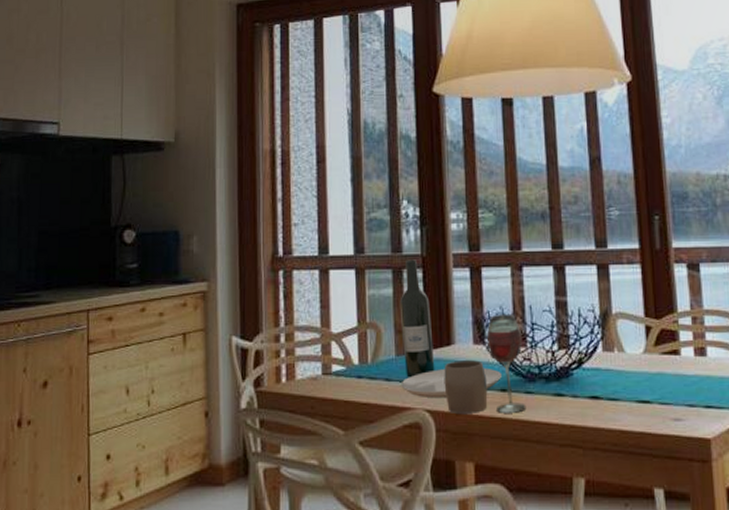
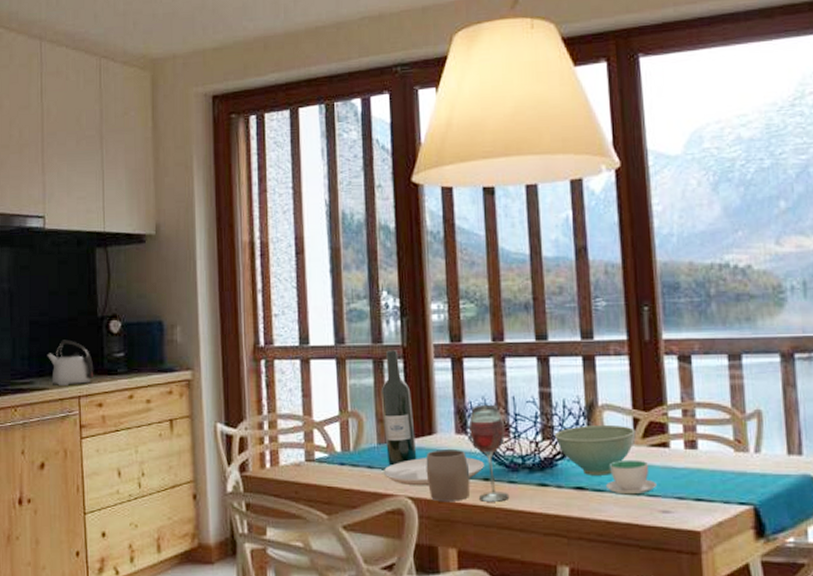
kettle: none [55,250,105,298] -> present [46,339,94,385]
bowl: none [570,334,648,384] -> present [554,426,636,475]
cup: none [619,367,668,403] -> present [605,459,656,495]

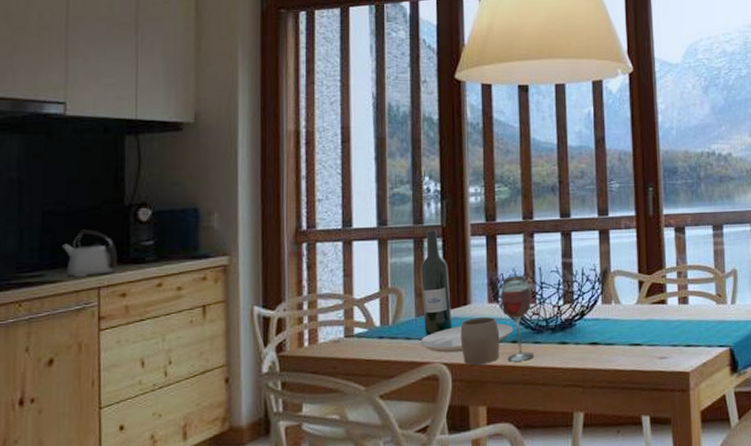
bowl: present [554,426,636,475] -> none [574,288,640,332]
cup: present [605,459,656,495] -> none [615,316,656,346]

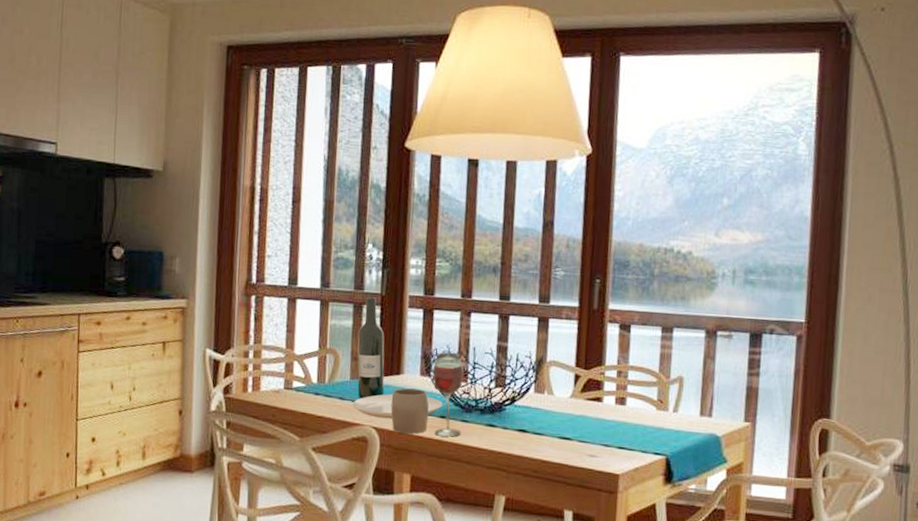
kettle: present [61,229,118,277] -> none [50,260,95,303]

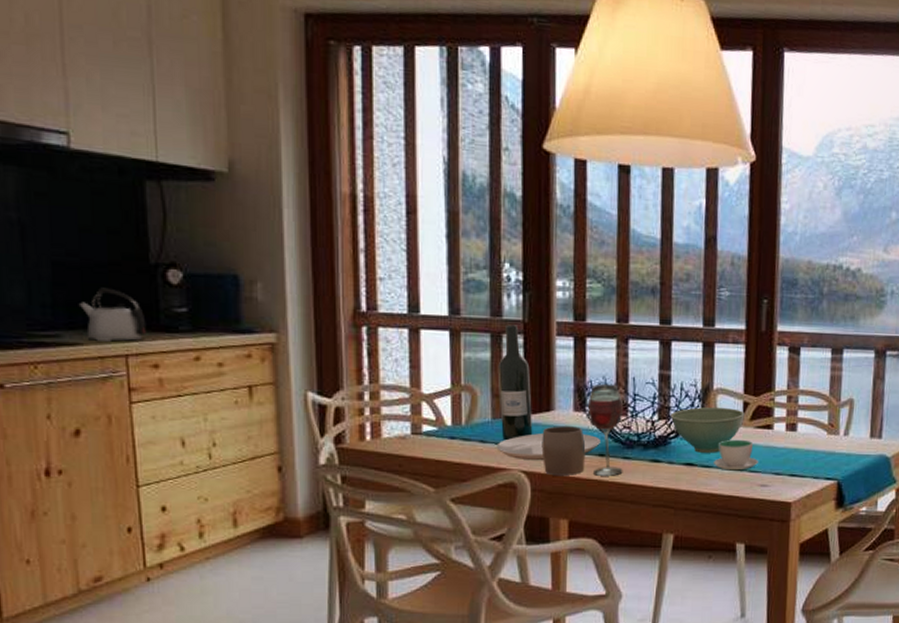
kettle: none [50,260,95,303] -> present [78,287,147,342]
bowl: none [505,377,576,422] -> present [670,407,745,453]
cup: none [544,409,588,440] -> present [713,439,758,471]

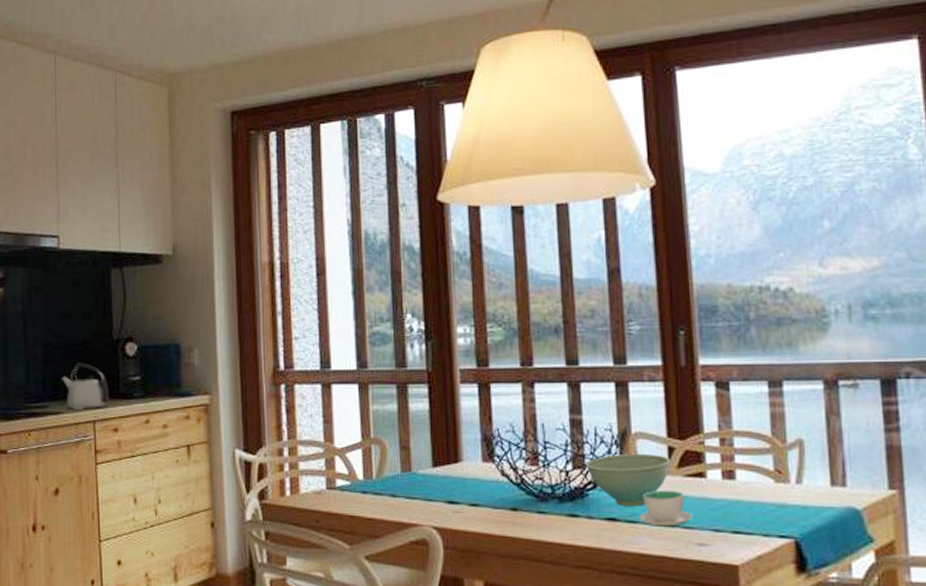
plate: present [496,433,600,461] -> none [407,486,512,516]
wine bottle: present [497,324,533,441] -> none [404,375,442,495]
mug: present [541,426,586,475] -> none [451,478,498,532]
wineglass: present [587,383,624,476] -> none [495,431,539,533]

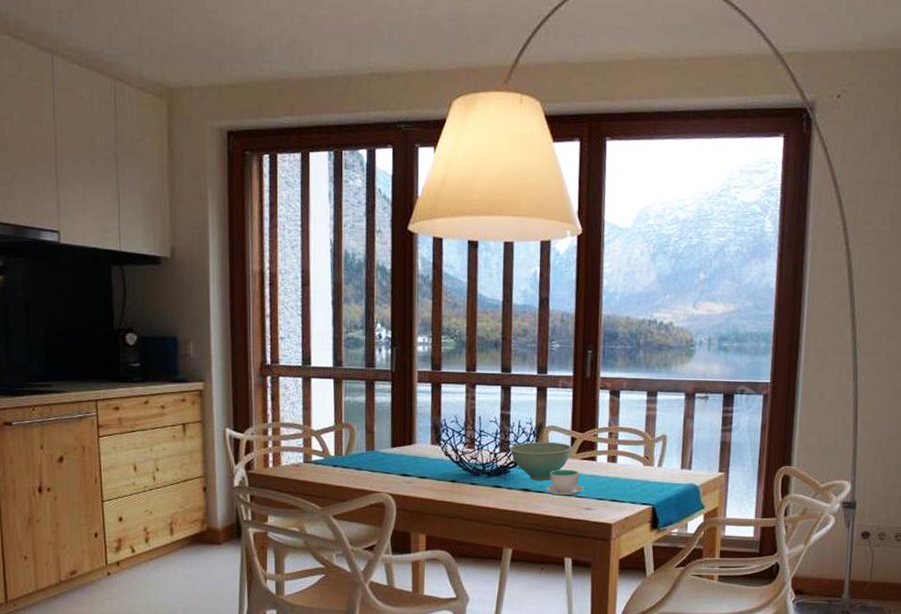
kettle: present [61,362,110,409] -> none [63,348,111,390]

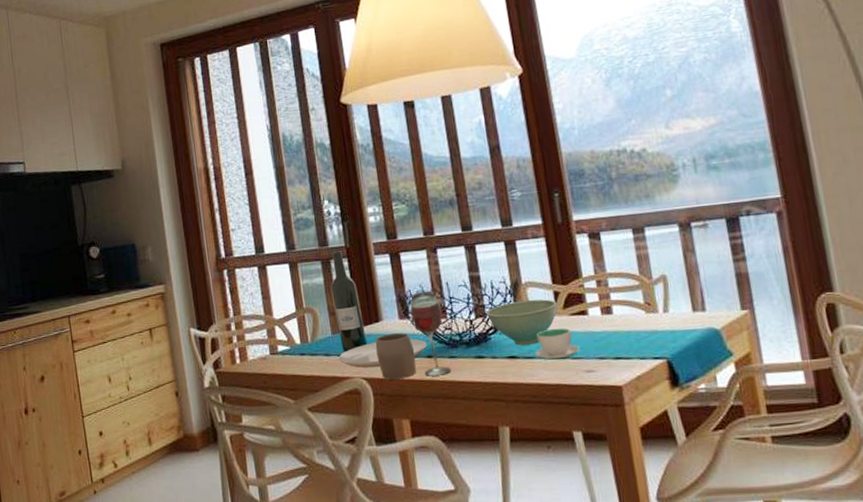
plate: none [369,463,452,486] -> present [339,338,427,368]
wine bottle: none [371,374,398,469] -> present [330,251,368,352]
mug: none [405,457,441,498] -> present [375,333,417,379]
wineglass: none [442,422,472,499] -> present [409,290,452,376]

